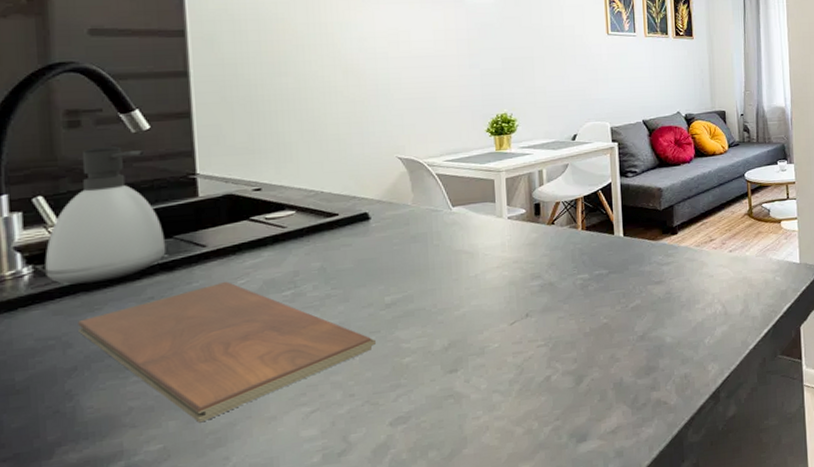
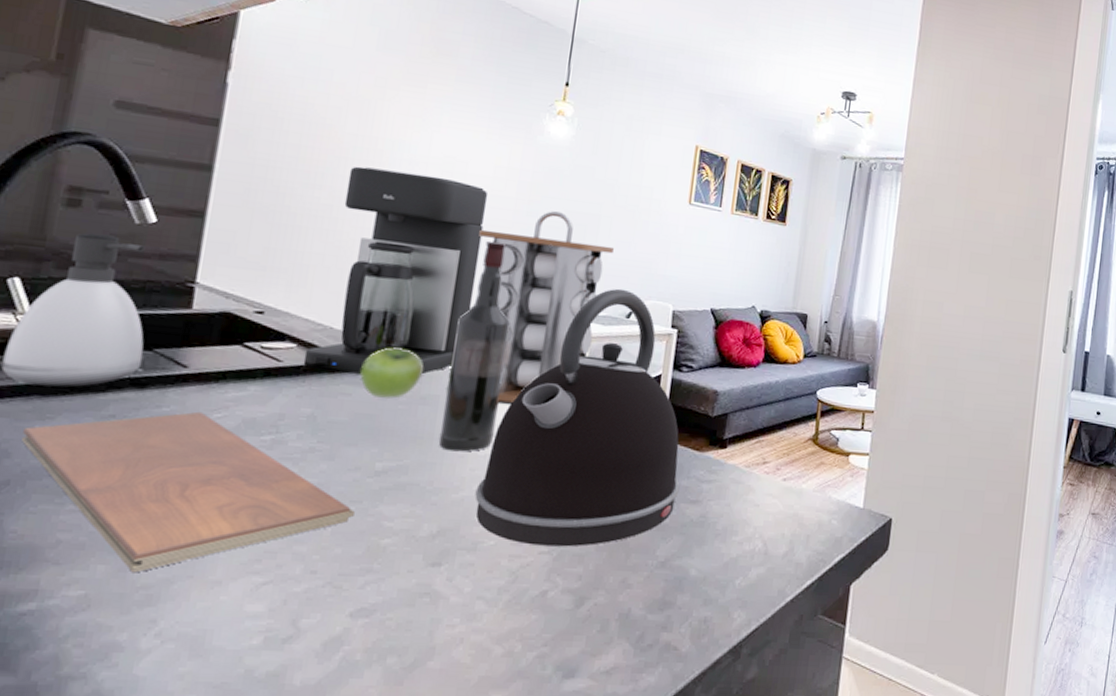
coffee maker: none [304,48,439,230] -> present [303,166,489,375]
fruit: none [355,198,408,243] -> present [360,347,423,399]
wine bottle: none [428,94,480,277] -> present [438,241,511,452]
spice rack: none [432,60,550,230] -> present [479,211,614,404]
kettle: none [473,116,645,342] -> present [475,288,680,547]

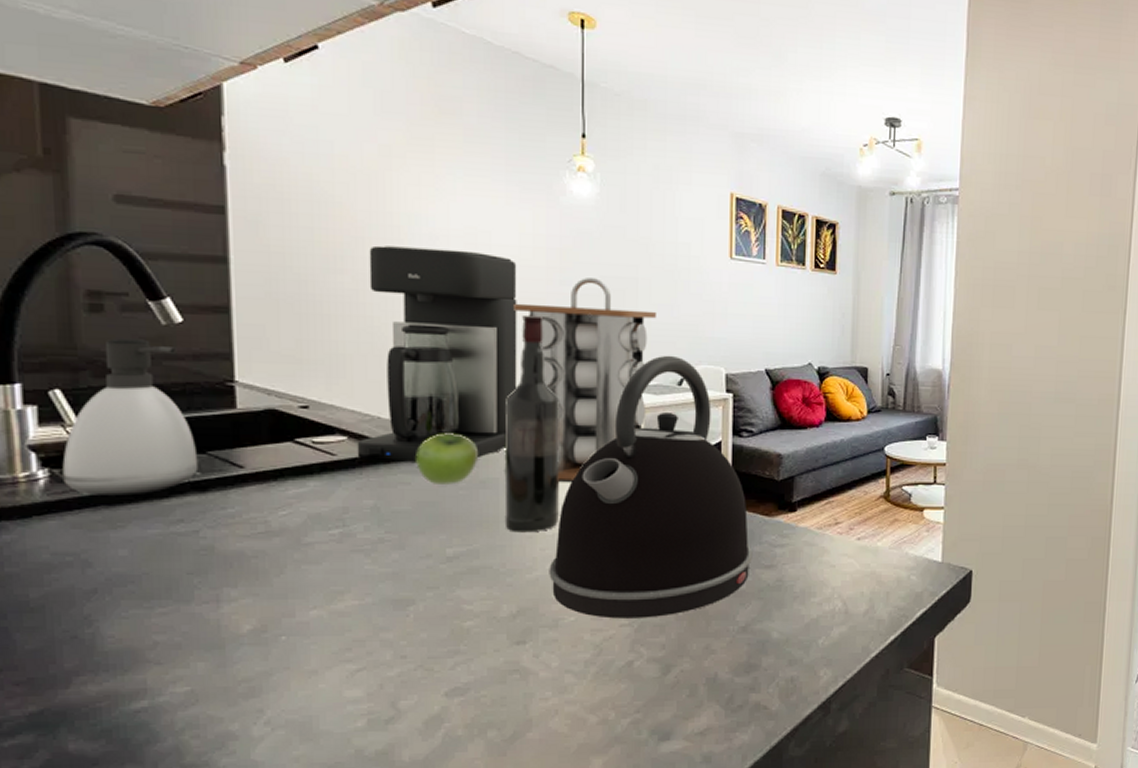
chopping board: present [22,411,355,573] -> none [99,510,433,668]

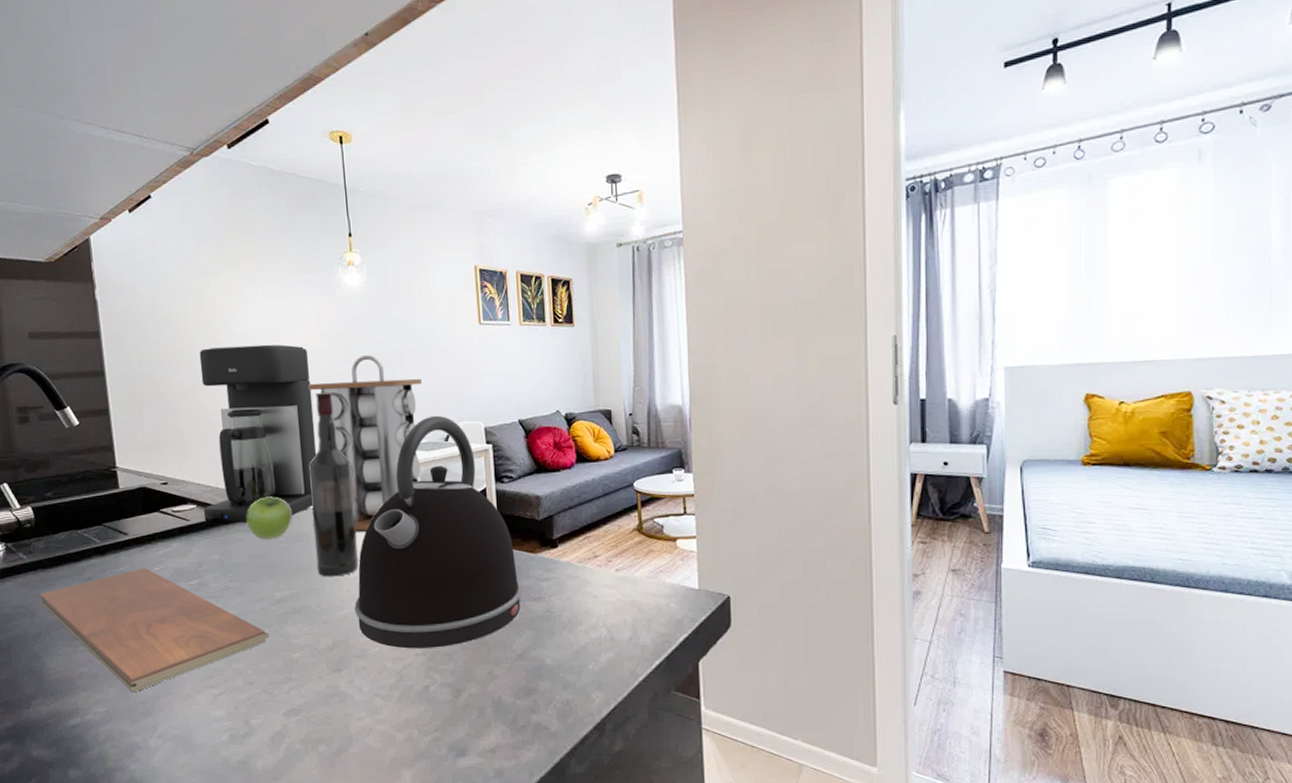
soap dispenser: present [62,338,199,497] -> none [12,440,98,563]
chopping board: none [99,510,433,668] -> present [39,567,269,693]

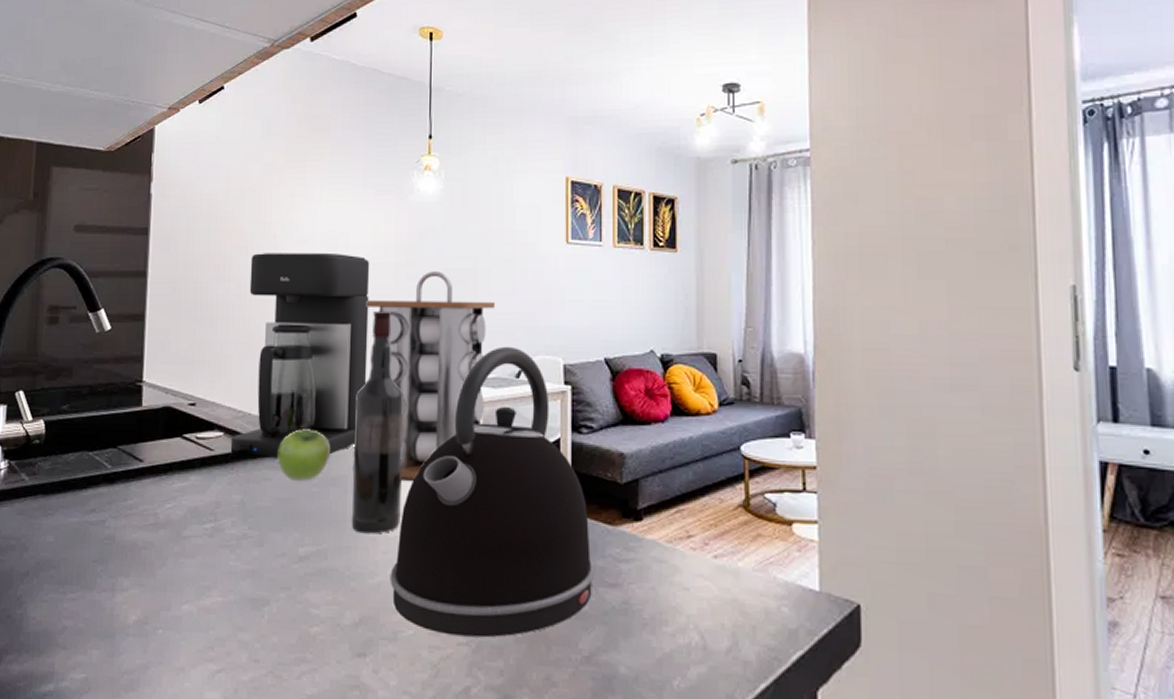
chopping board: present [39,567,269,693] -> none [34,502,285,658]

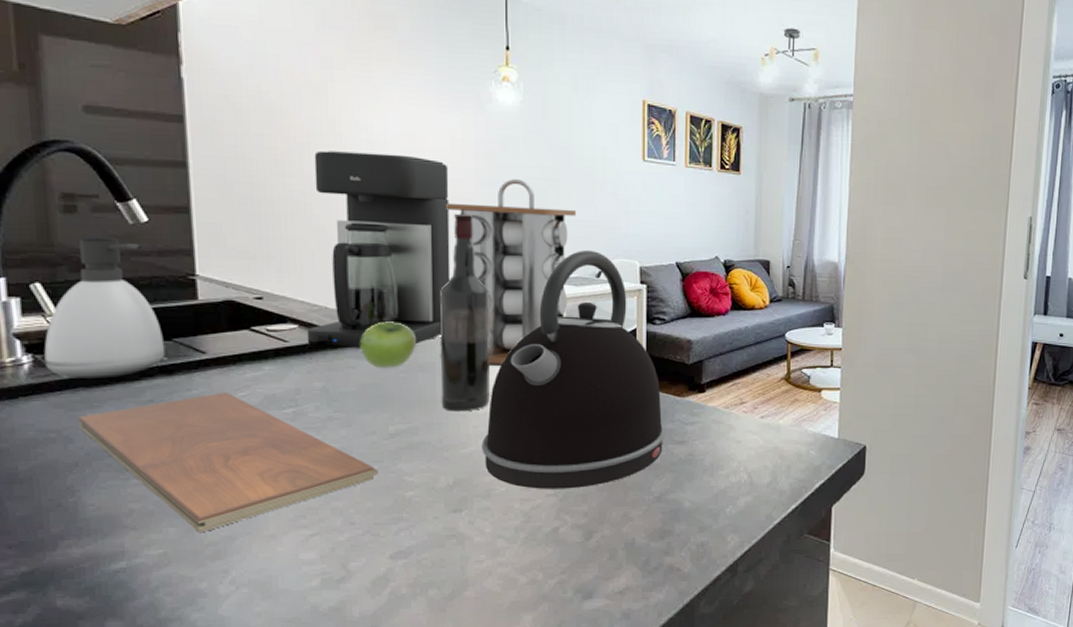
soap dispenser: none [16,345,111,487] -> present [44,236,166,380]
chopping board: none [34,502,285,658] -> present [78,392,378,533]

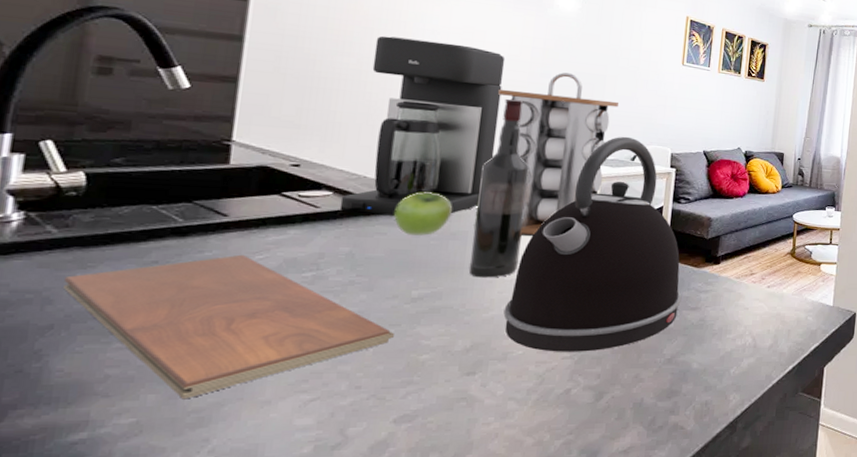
soap dispenser: present [44,236,166,380] -> none [38,98,184,240]

